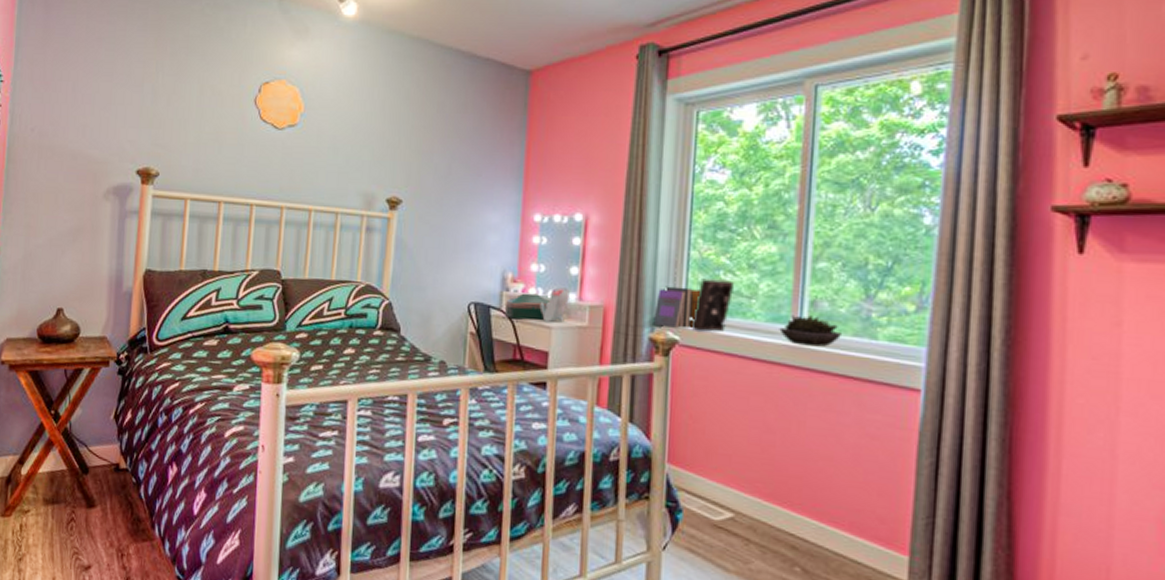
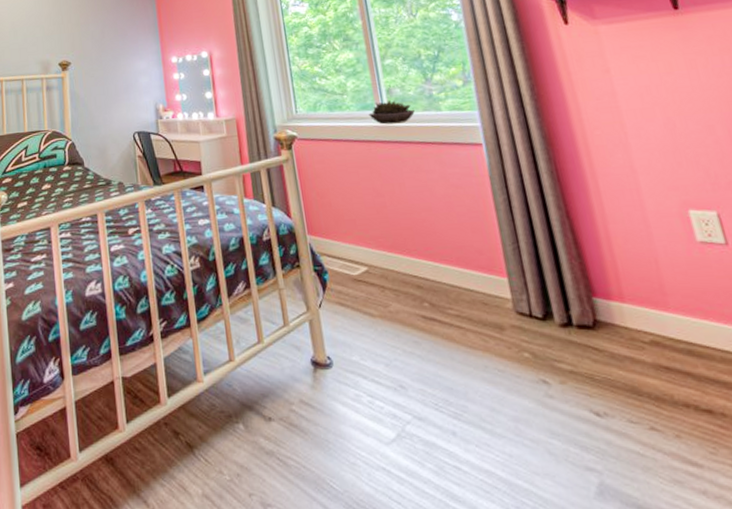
jewelry box: present [505,293,549,320] -> none [161,117,195,140]
stuffed animal: present [539,287,570,323] -> none [187,109,209,139]
books: present [653,286,700,329] -> none [274,94,306,128]
picture frame: present [691,278,735,333] -> none [303,84,330,127]

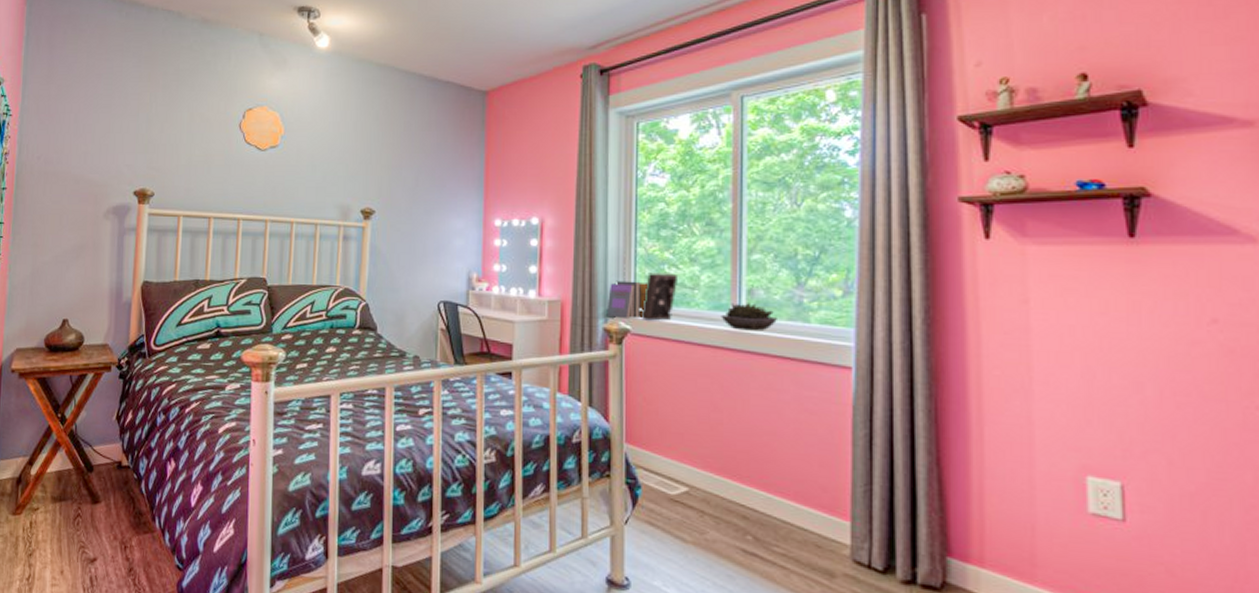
books: none [274,94,306,128] -> present [606,280,647,320]
picture frame: none [303,84,330,127] -> present [641,272,679,322]

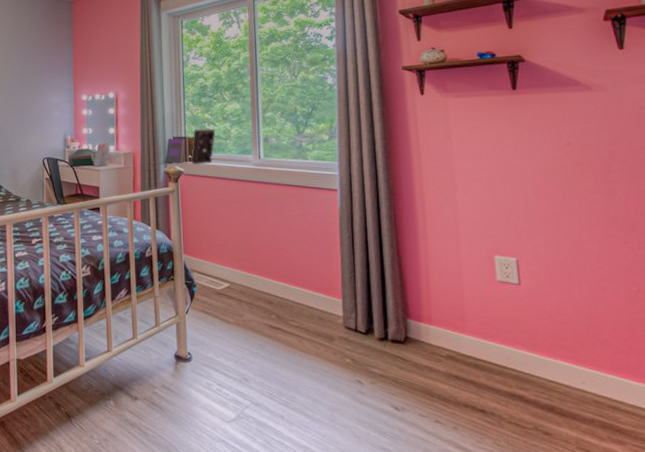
jewelry box: none [472,291,512,316] -> present [68,148,97,167]
stuffed animal: none [503,285,530,318] -> present [91,142,110,167]
succulent plant: present [721,302,779,331] -> none [246,148,286,168]

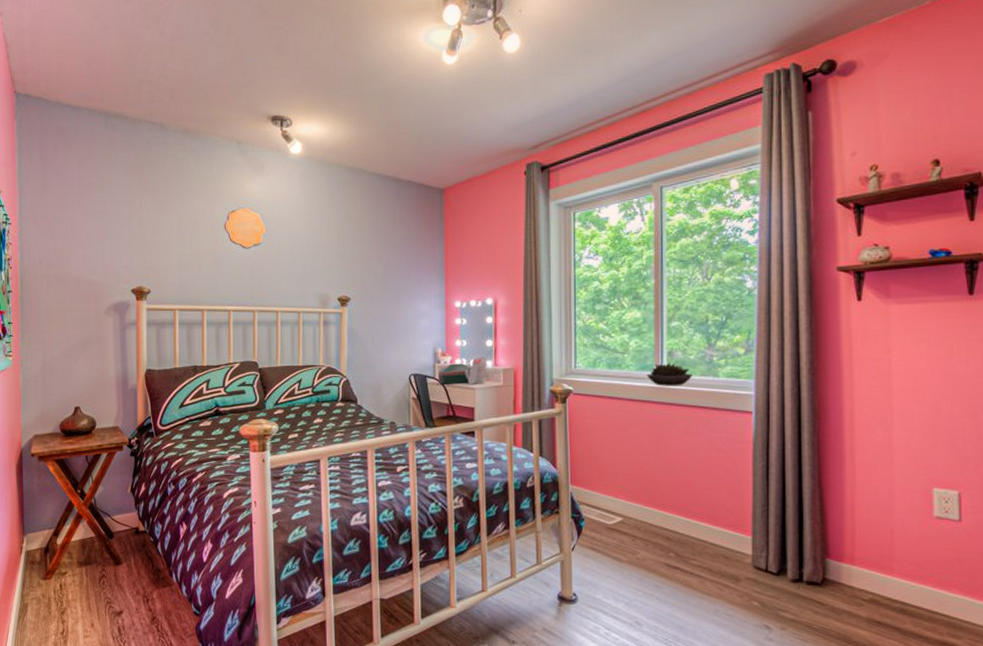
books: present [166,136,194,164] -> none [552,349,586,382]
picture frame: present [190,129,216,165] -> none [581,341,612,383]
succulent plant: none [246,148,286,168] -> present [646,363,694,386]

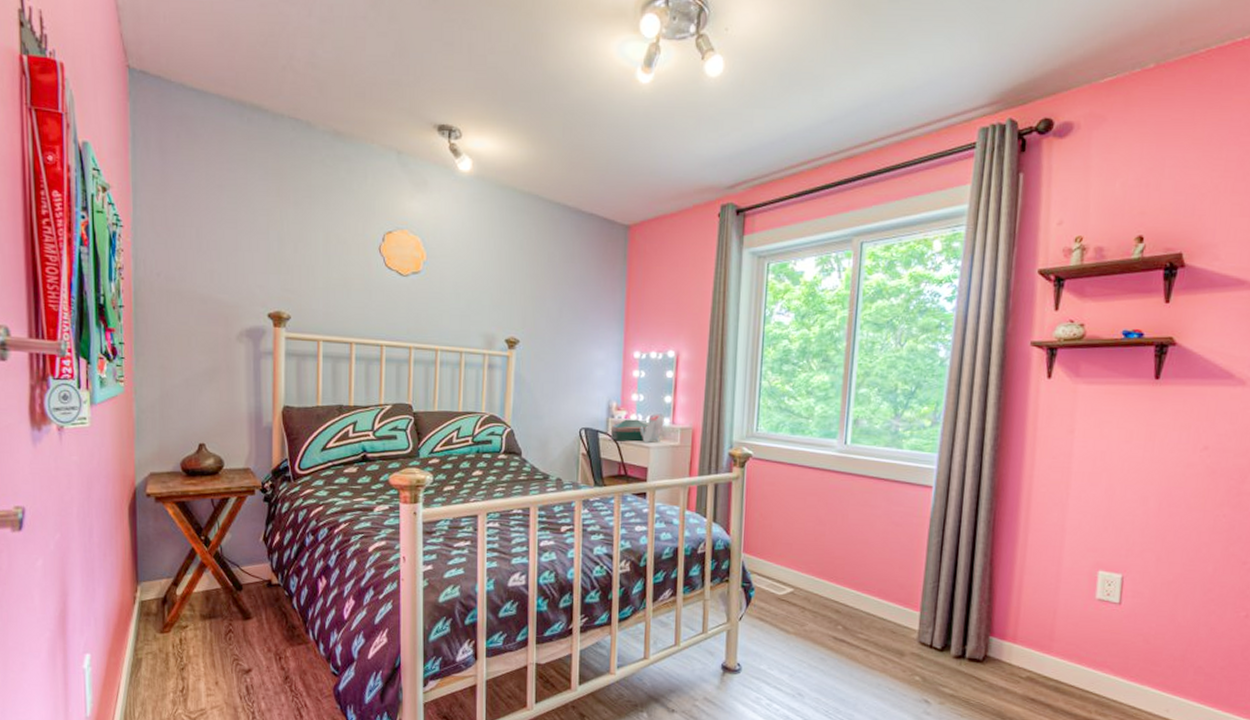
succulent plant: present [646,363,694,386] -> none [829,431,877,456]

